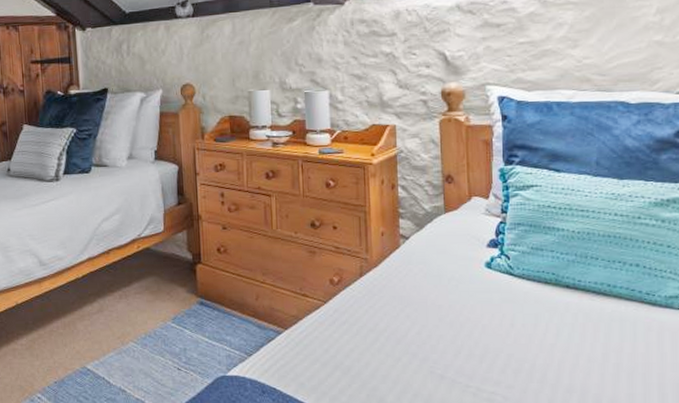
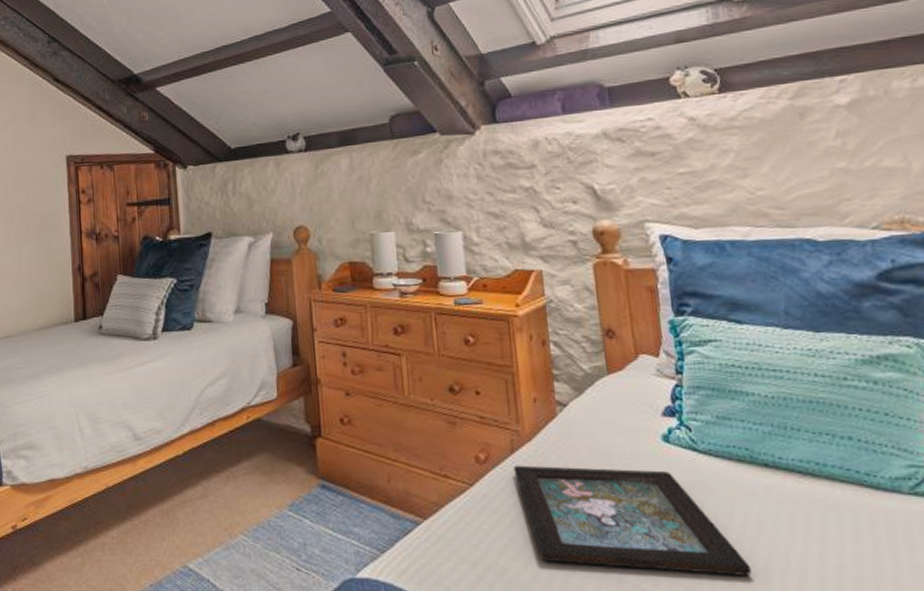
decorative tray: none [361,286,547,372] -> present [513,465,751,576]

